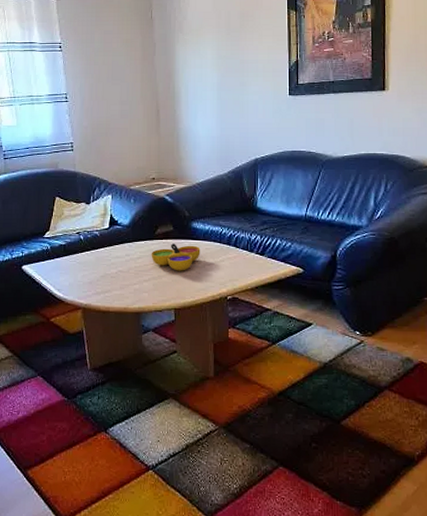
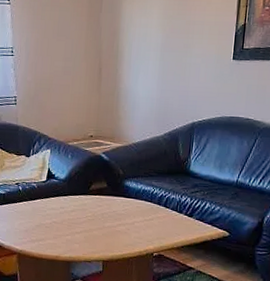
decorative bowl: present [151,244,201,271] -> none [84,200,132,226]

